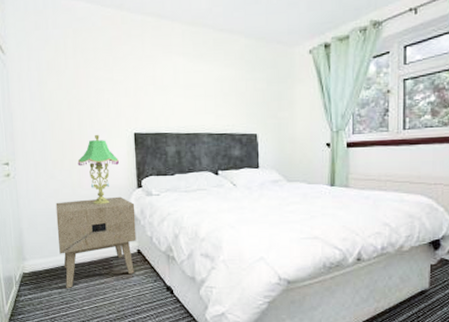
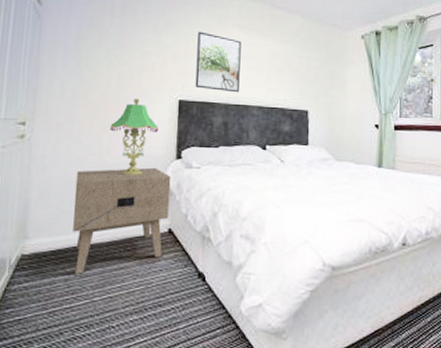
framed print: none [145,64,188,122] -> present [195,31,241,93]

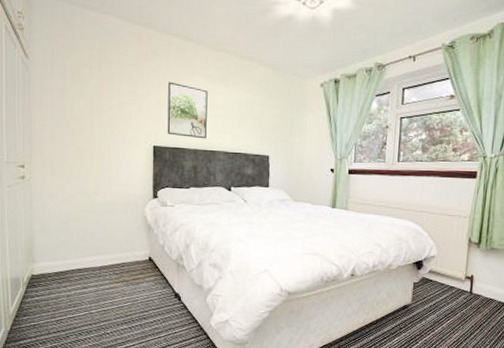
nightstand: present [73,167,171,274] -> none [70,205,149,292]
table lamp: present [110,99,158,175] -> none [95,145,136,212]

